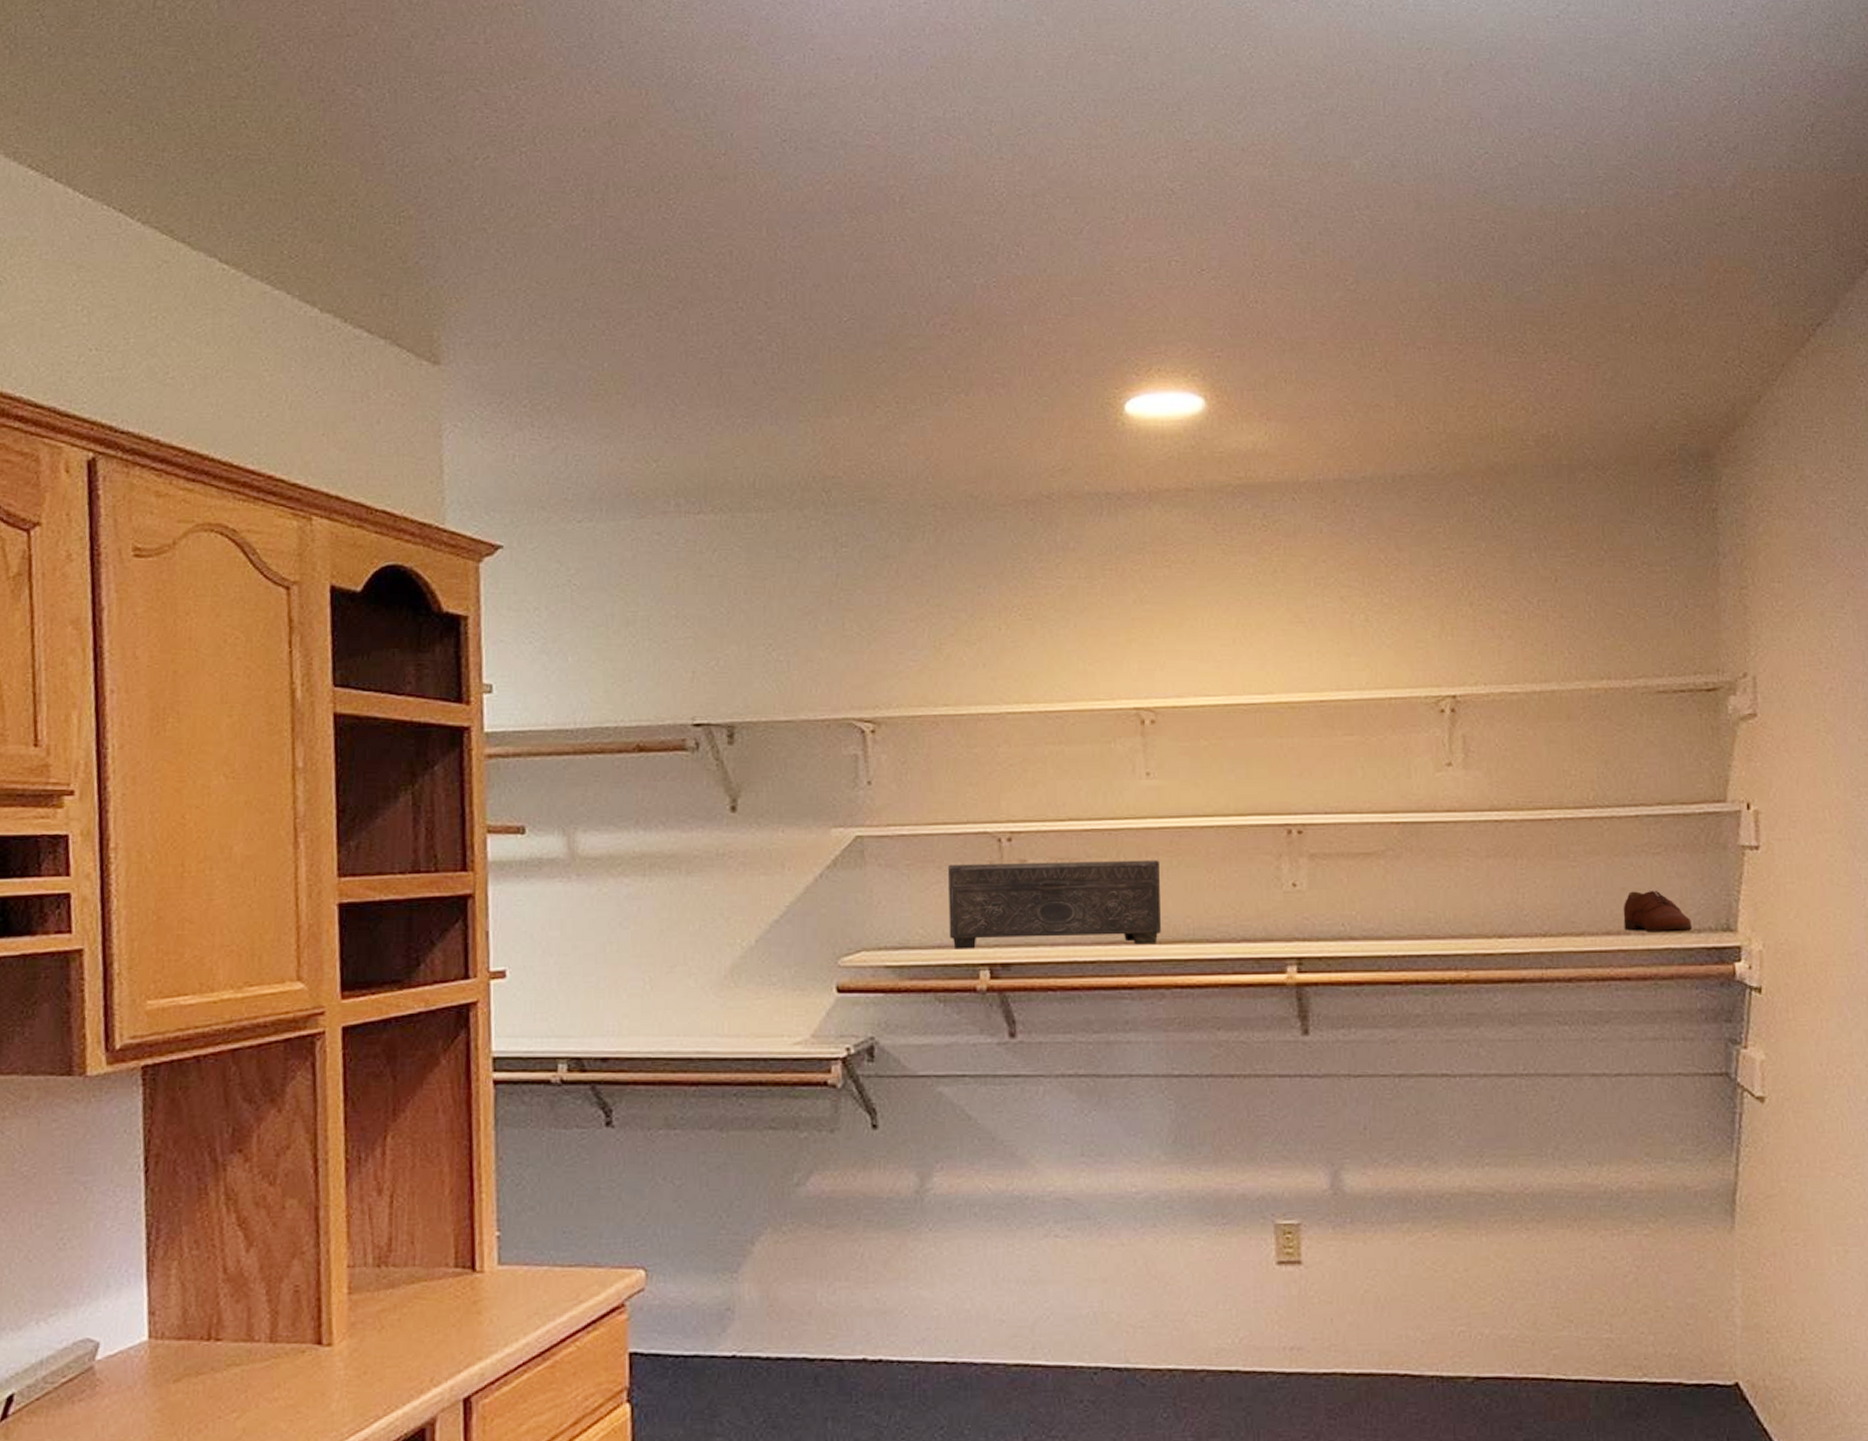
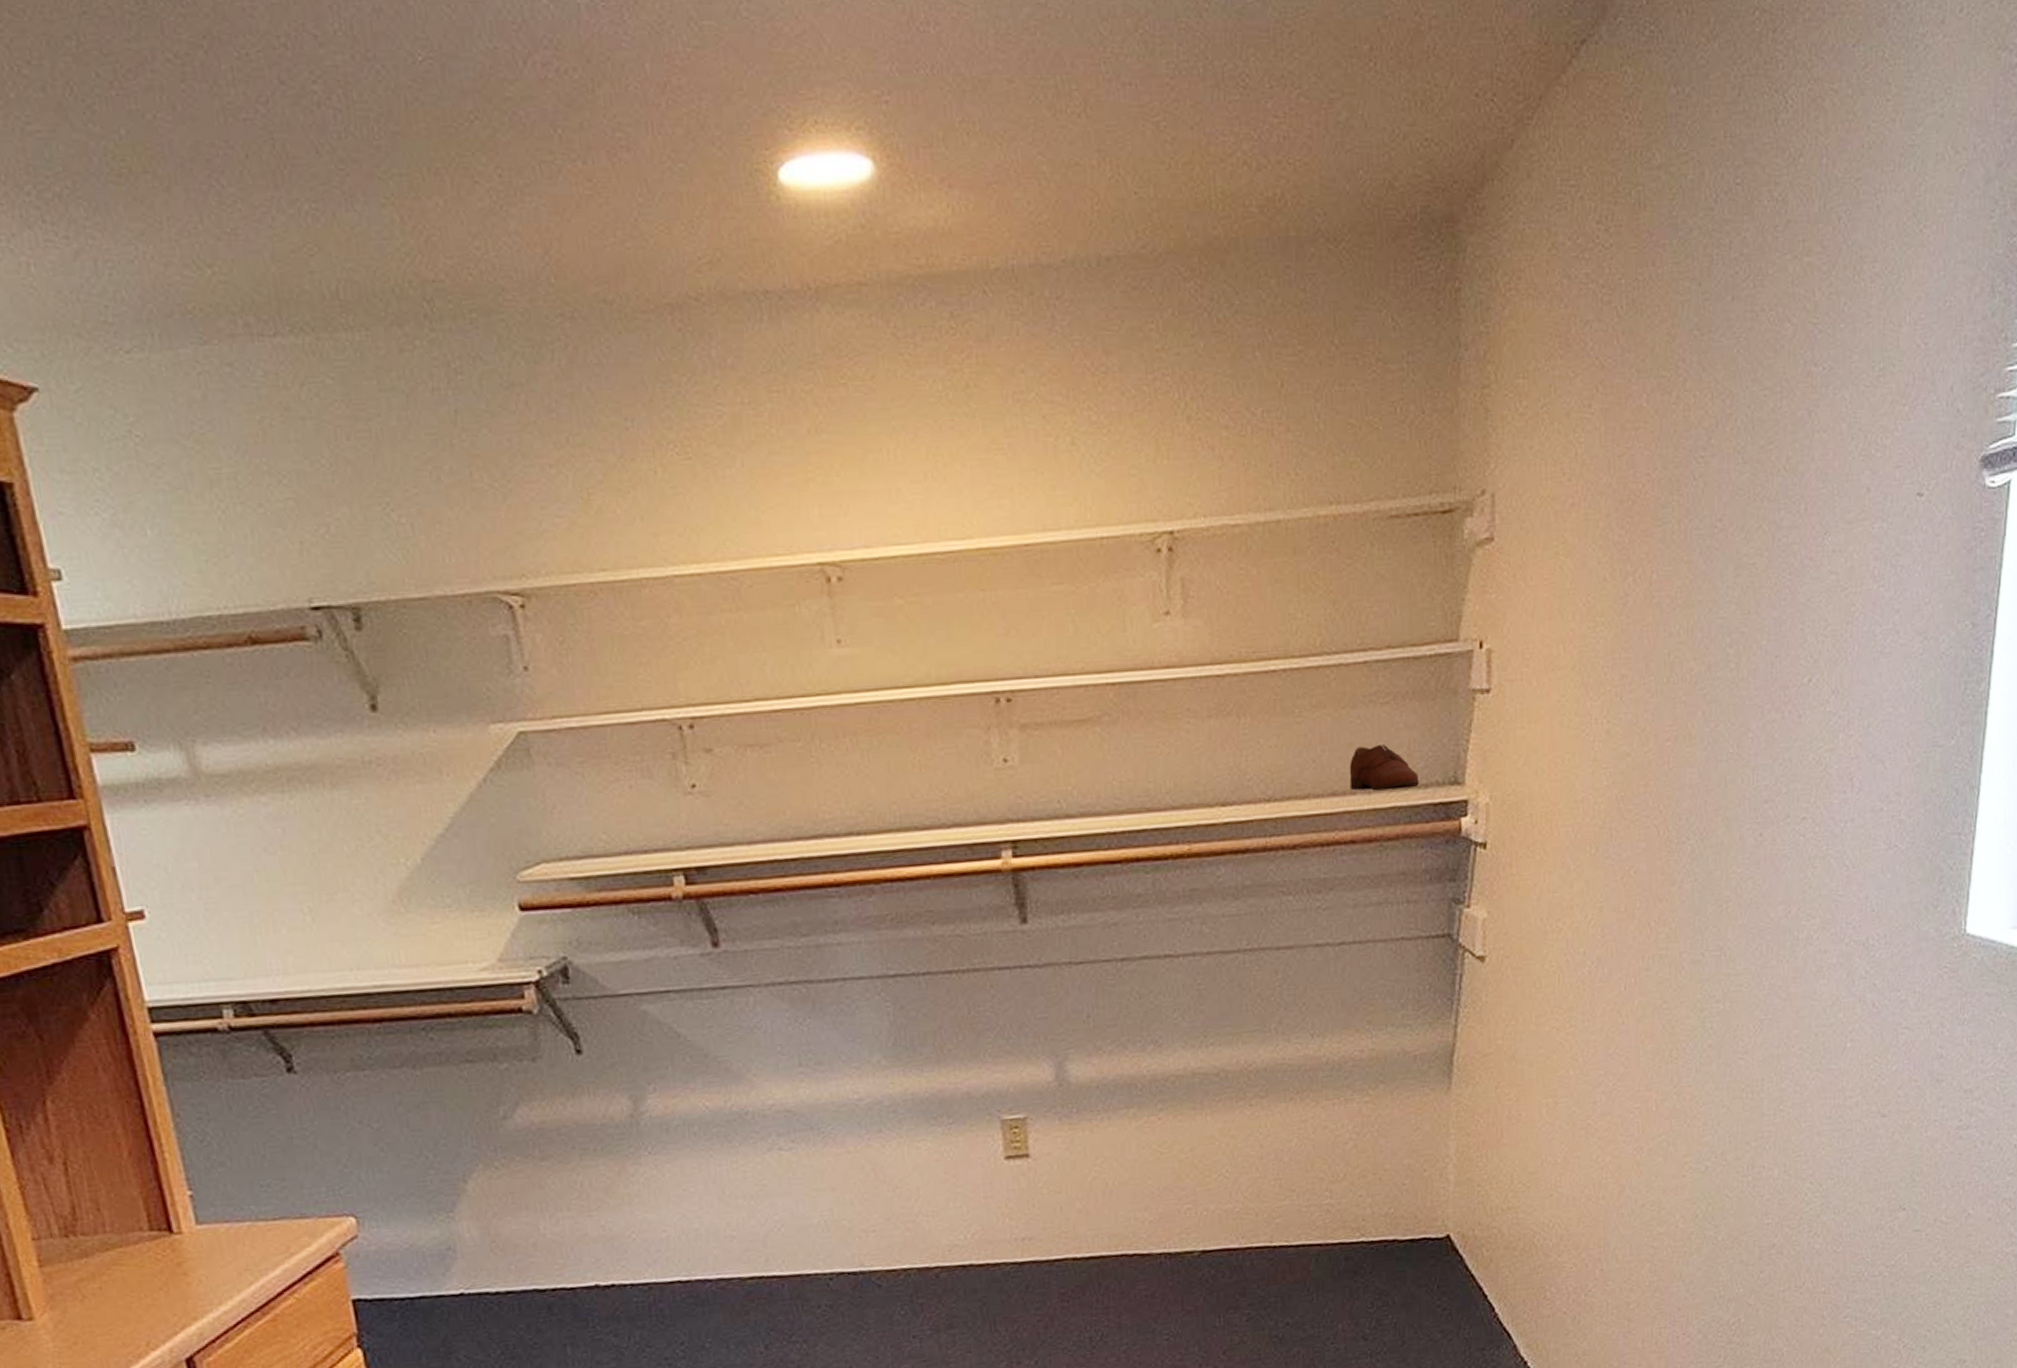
decorative box: present [948,860,1161,949] -> none [626,741,865,855]

